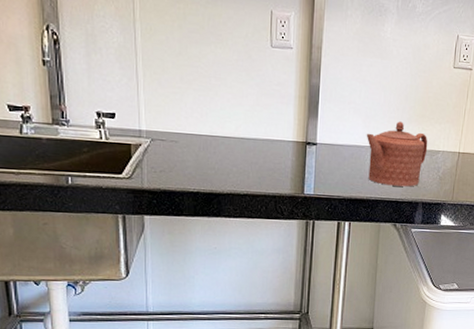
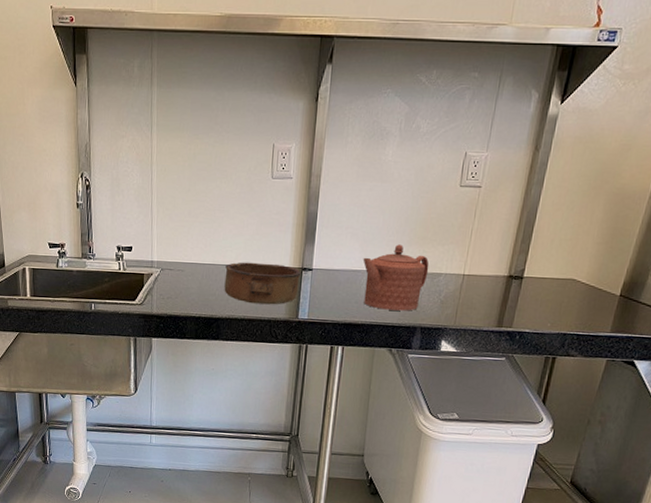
bowl: none [224,134,305,180] -> present [224,262,301,305]

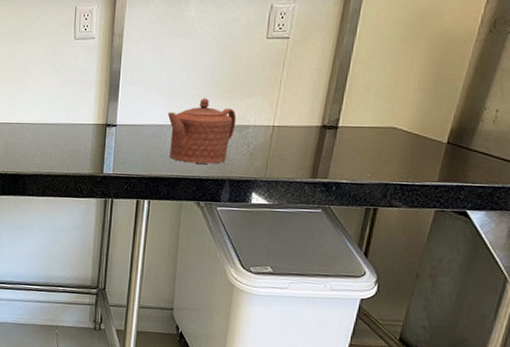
bowl: present [224,262,301,305] -> none [29,120,105,161]

